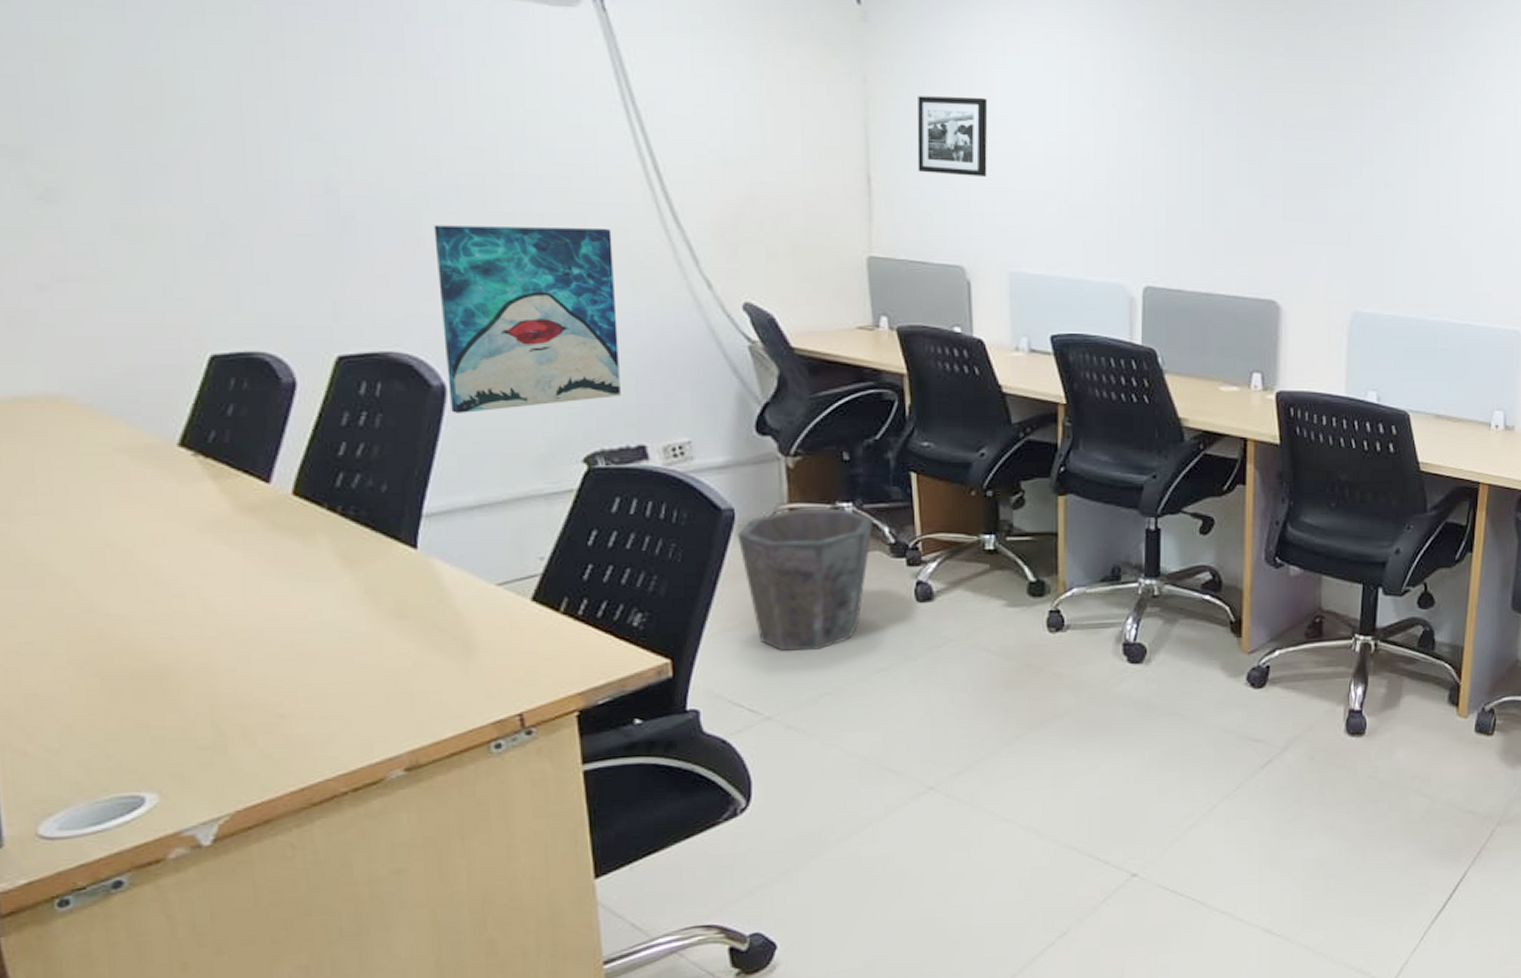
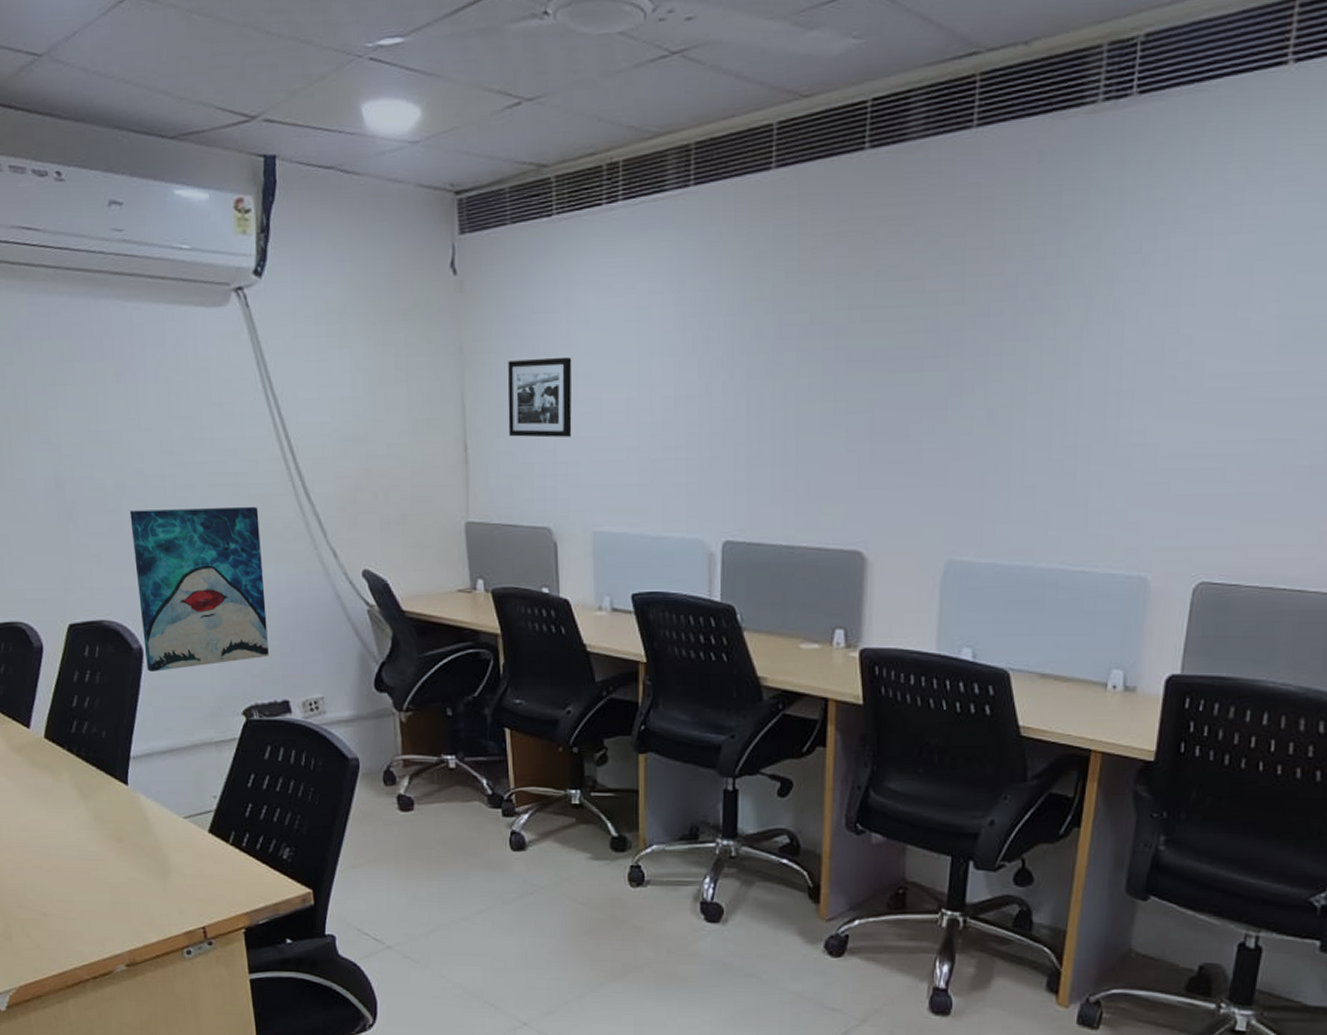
waste bin: present [737,508,874,651] -> none [361,760,474,889]

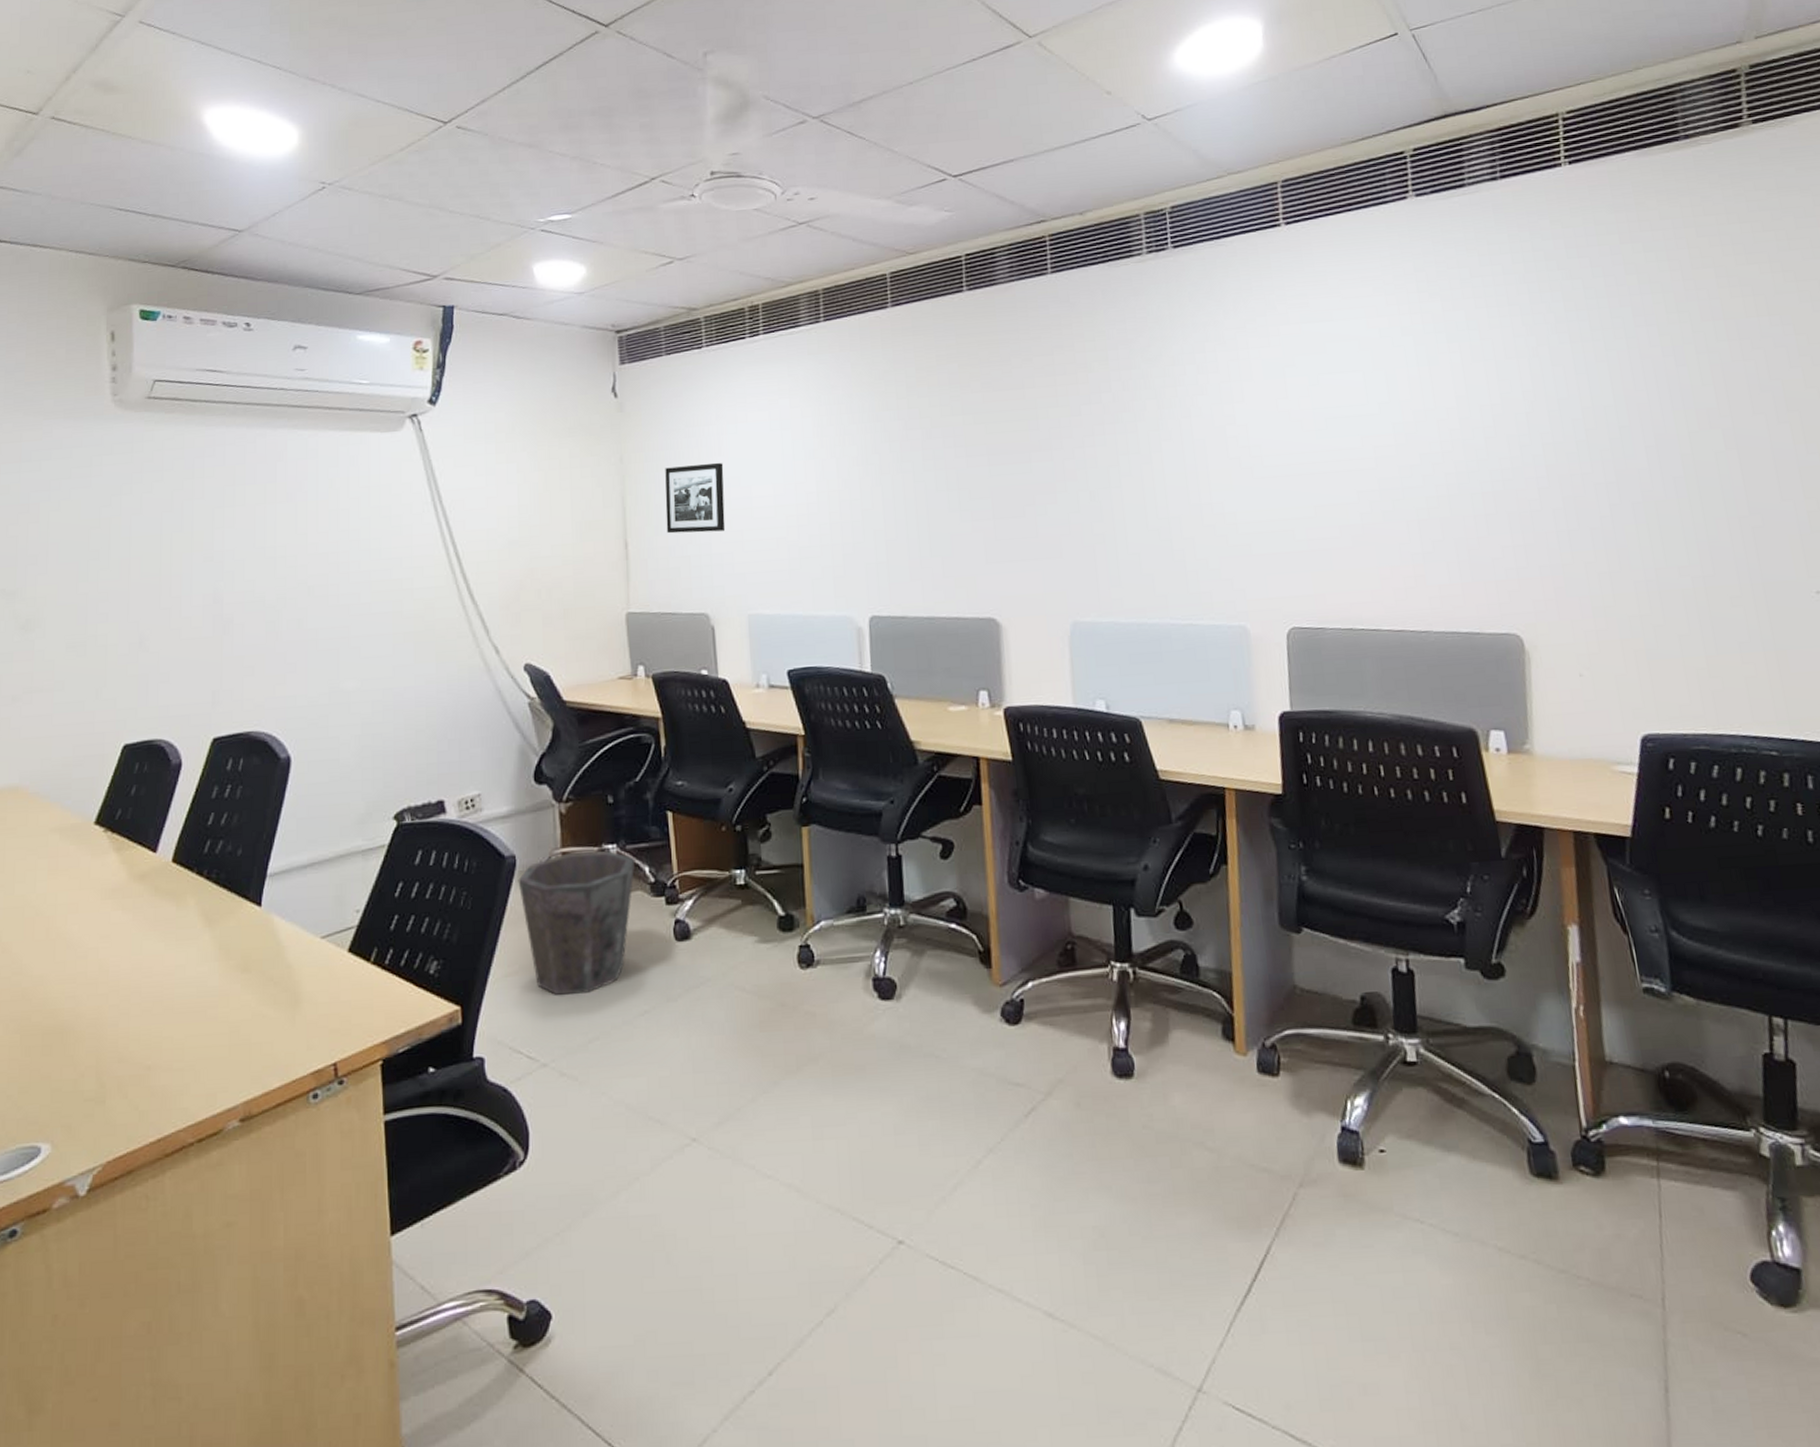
wall art: present [130,506,269,671] -> none [289,609,425,781]
waste bin: none [361,760,474,889] -> present [518,851,635,995]

